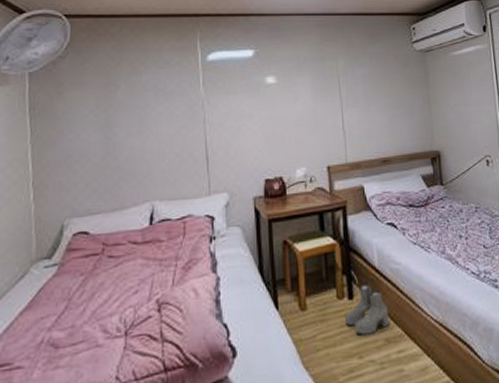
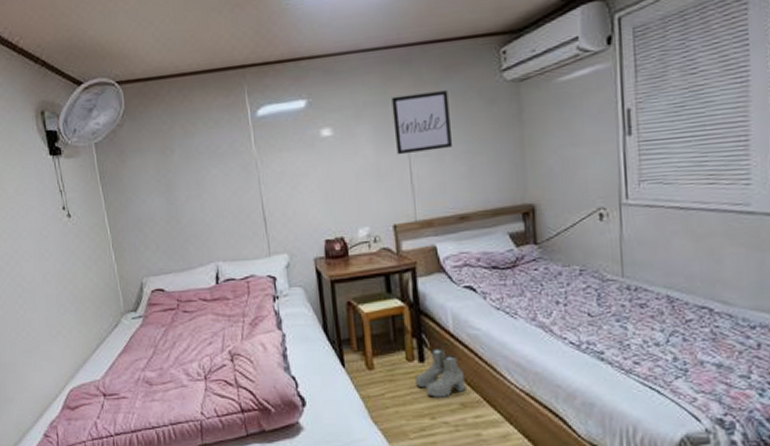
wall art: none [327,54,377,104] -> present [391,90,453,155]

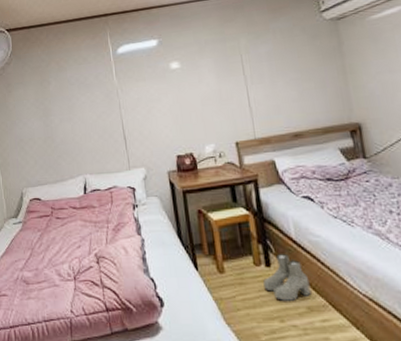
wall art: present [391,90,453,155] -> none [228,29,284,83]

